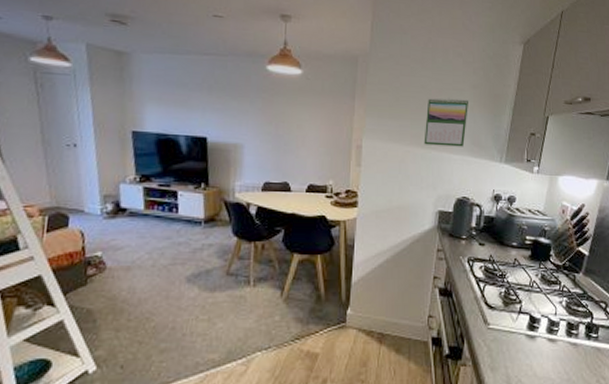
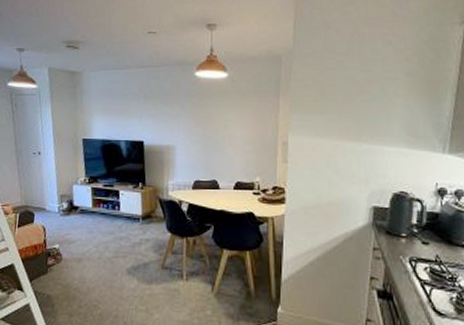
calendar: present [424,98,468,147] -> none [353,88,402,139]

